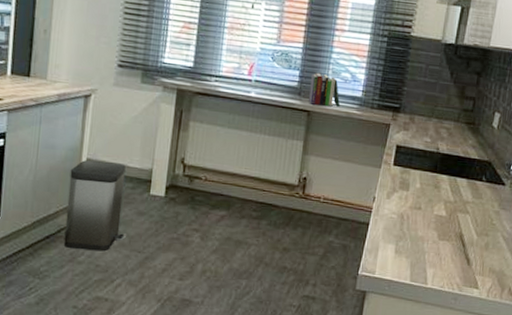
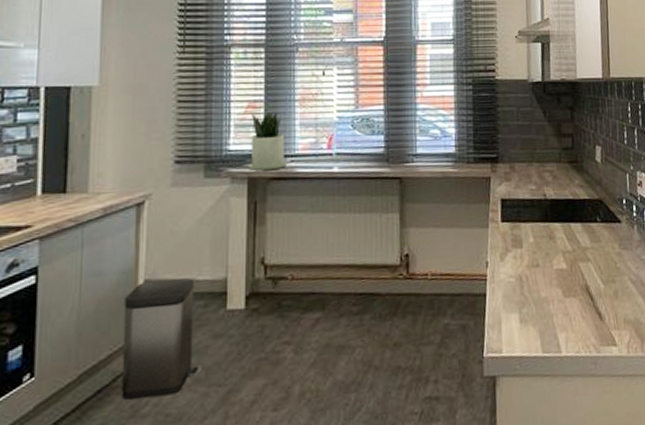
planter: none [178,33,212,86] -> present [247,111,288,171]
books: present [309,72,340,107] -> none [398,134,433,170]

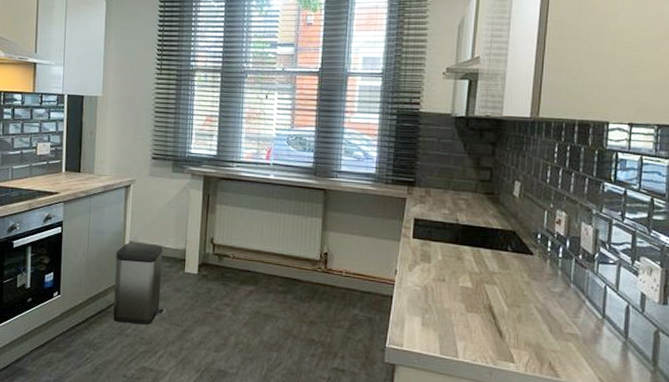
planter: present [247,111,288,171] -> none [204,125,234,172]

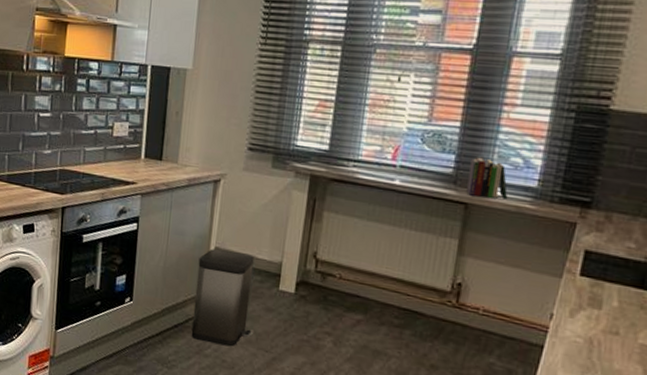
books: none [325,153,354,184] -> present [467,156,508,200]

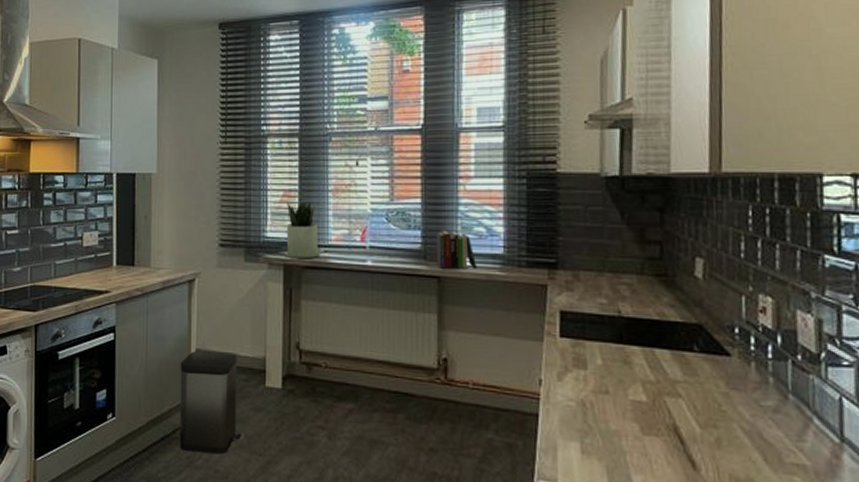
planter: none [311,112,351,172] -> present [283,200,321,259]

